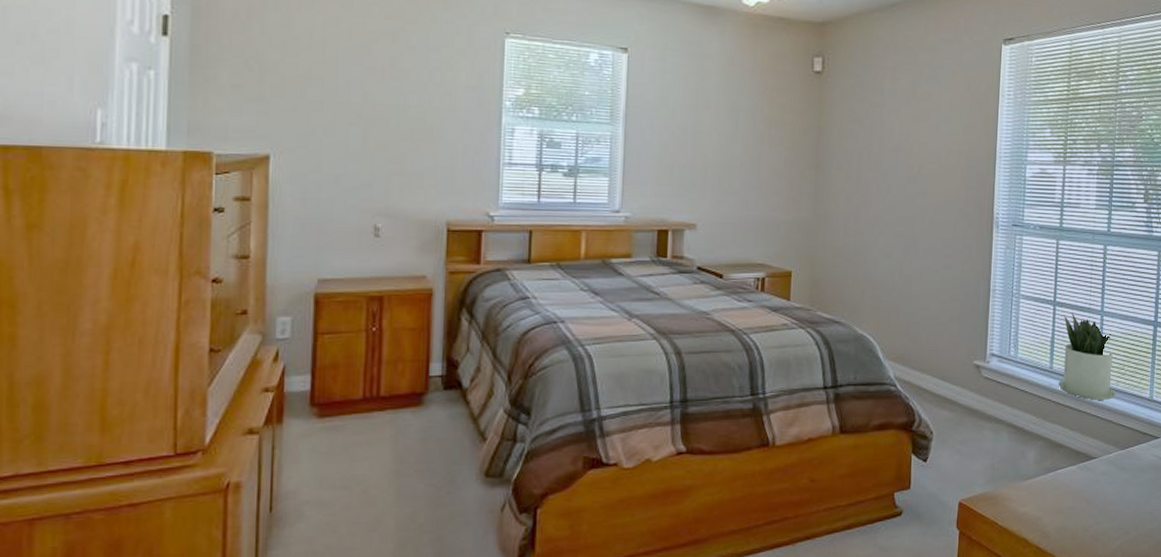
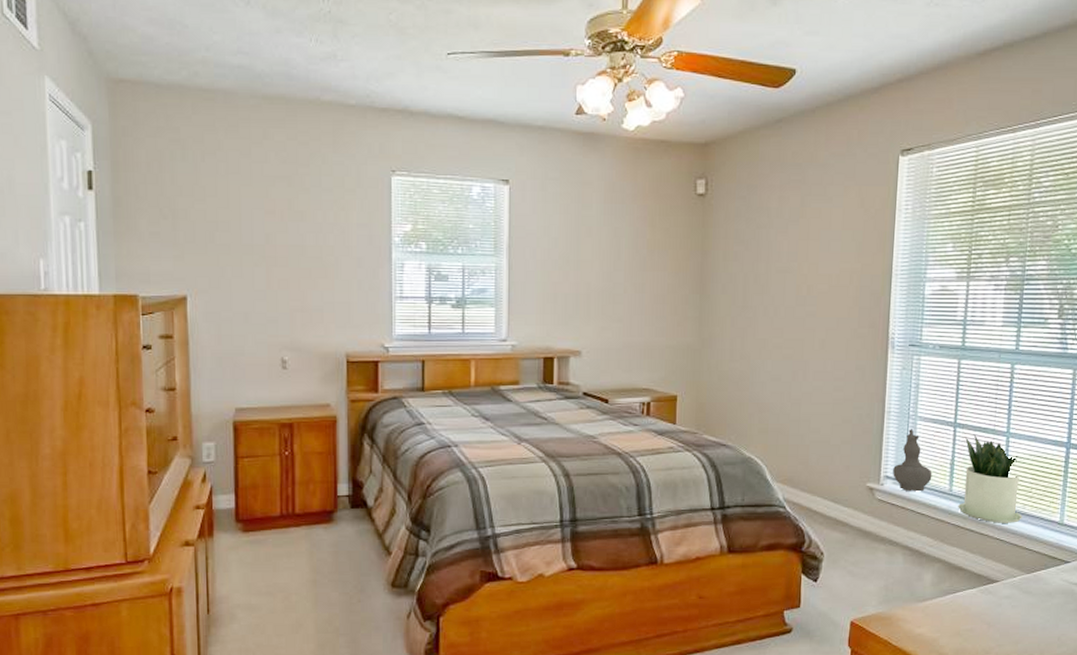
decorative vase: none [998,307,1034,370] -> present [893,429,932,492]

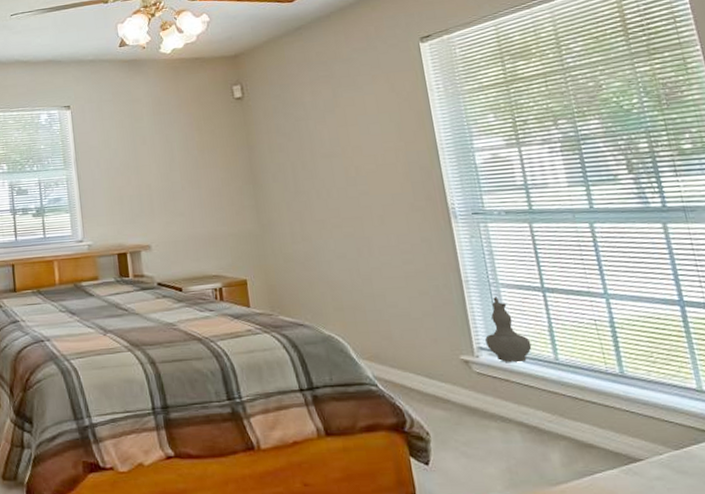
planter: present [958,434,1022,523] -> none [558,298,650,393]

